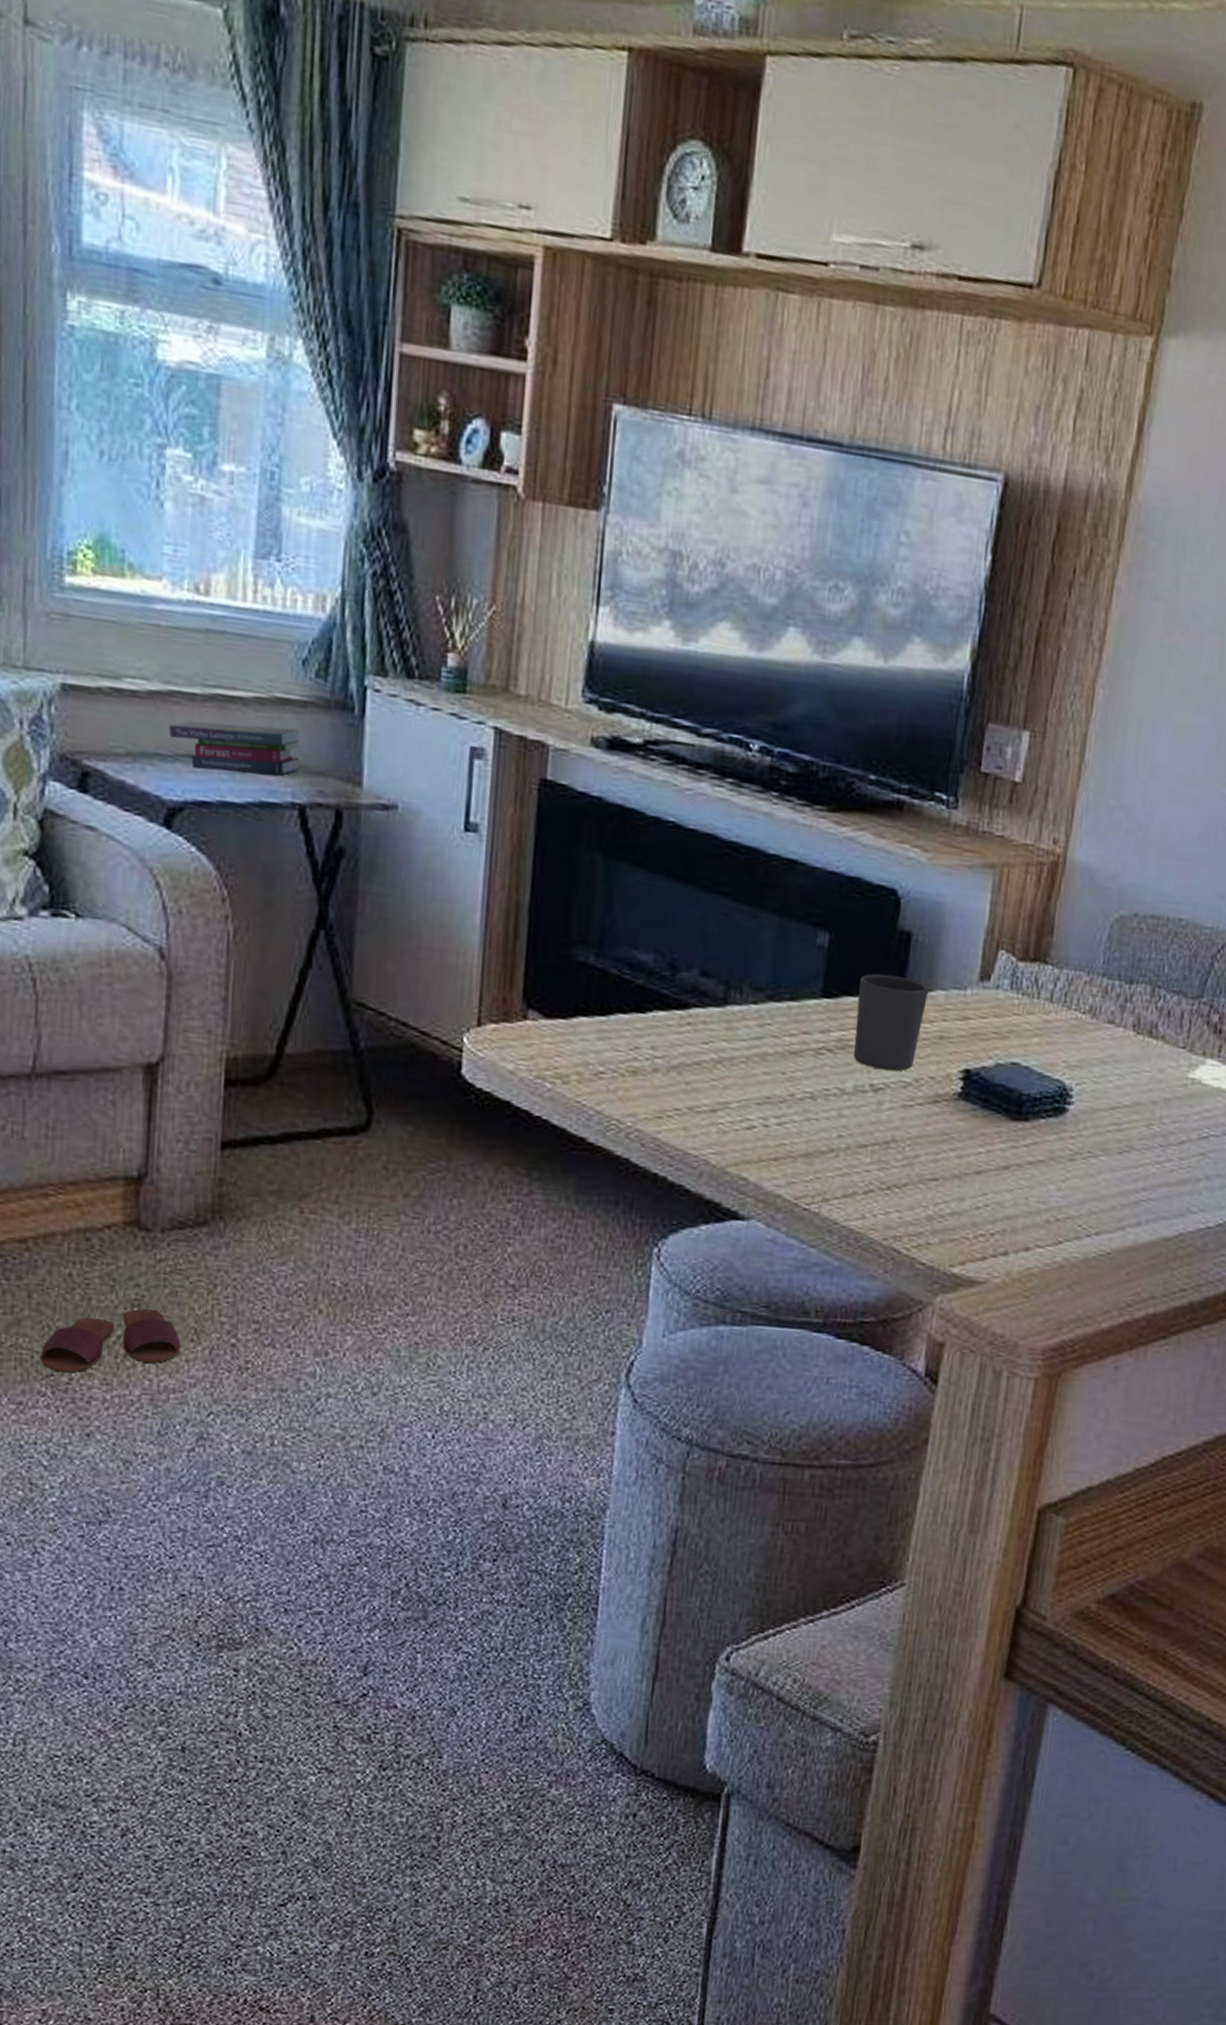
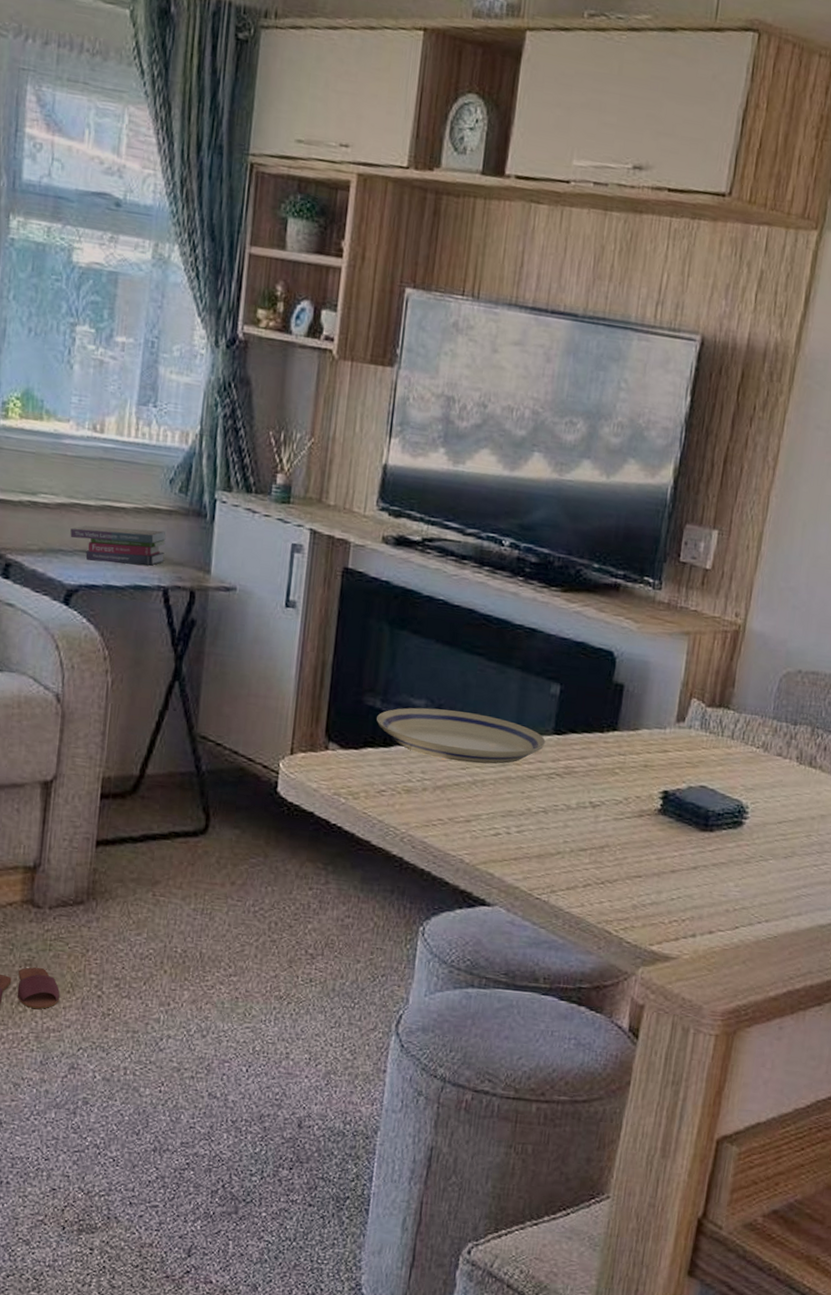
plate: none [590,963,812,1037] -> present [376,707,546,764]
mug: present [854,974,929,1071] -> none [577,716,637,792]

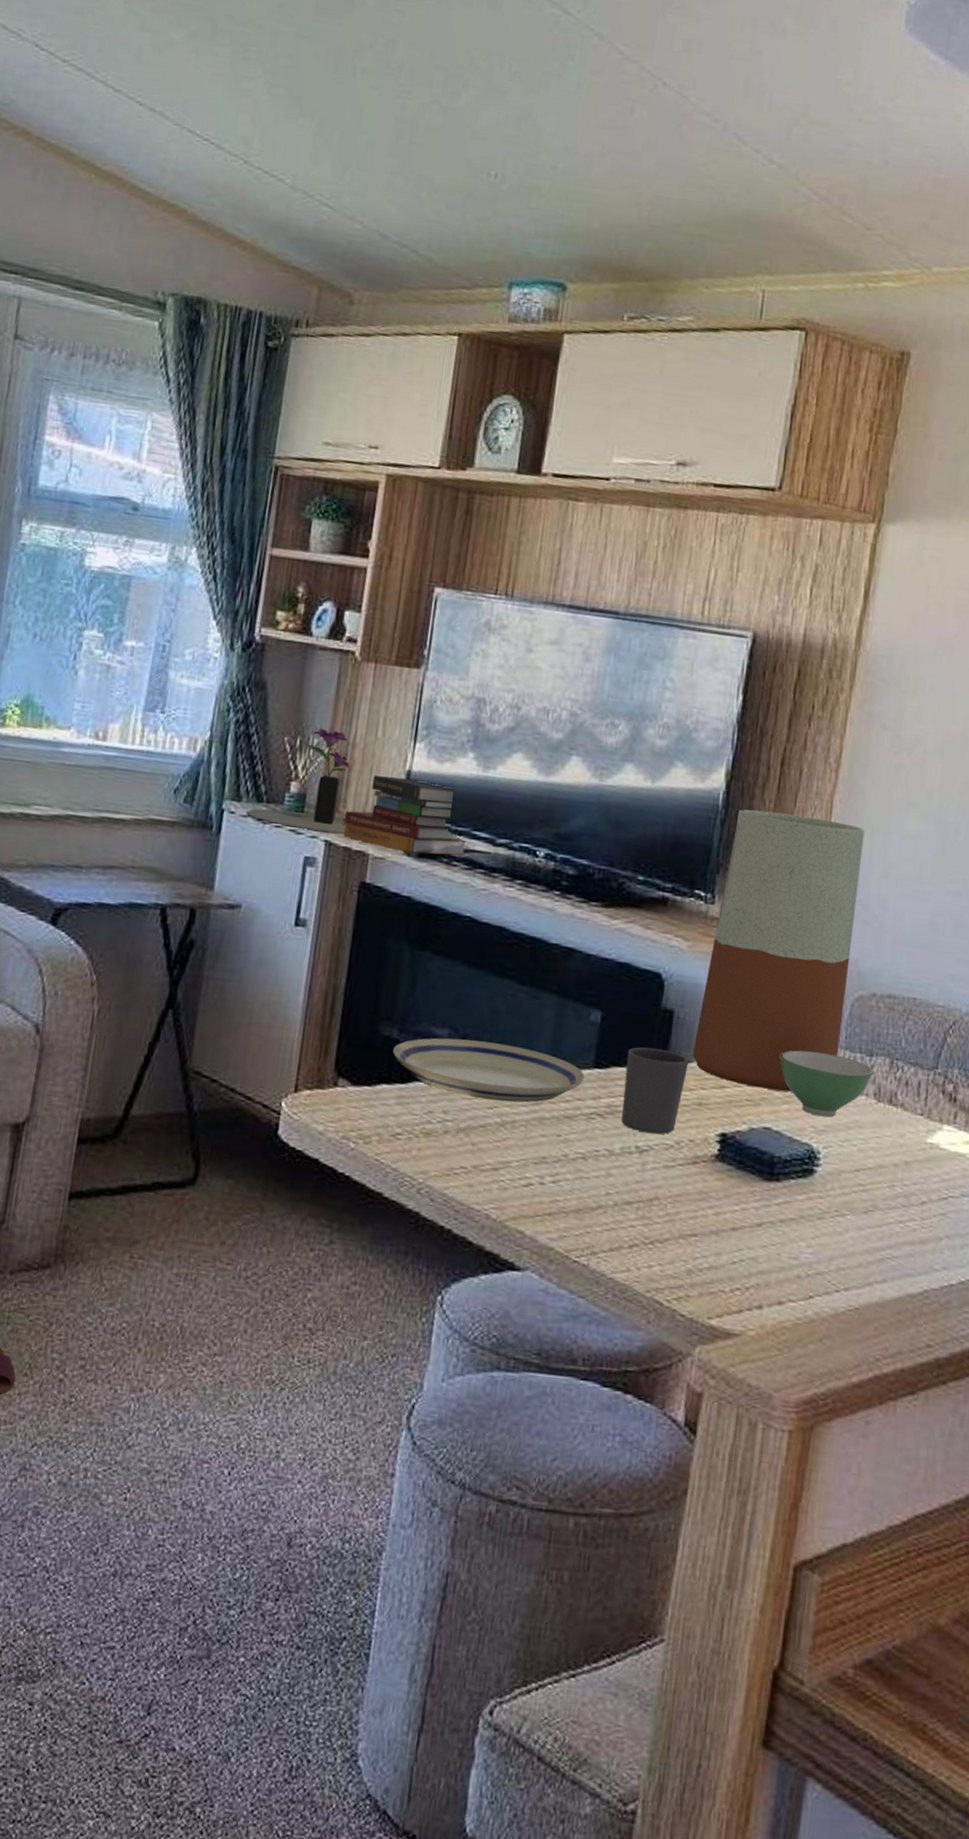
books: present [70,525,166,566] -> none [63,838,167,882]
potted flower: none [237,424,331,524] -> present [246,729,350,835]
books: none [326,468,439,544] -> present [343,775,467,856]
mug: none [577,716,637,792] -> present [621,1047,689,1134]
vase: none [639,503,797,756] -> present [692,809,865,1092]
bowl: none [715,719,797,778] -> present [779,1050,874,1118]

